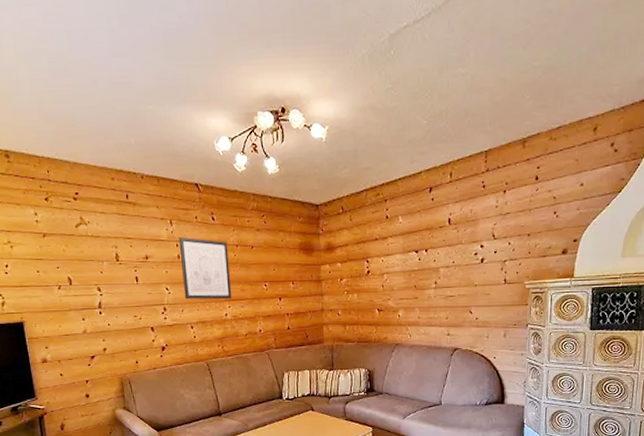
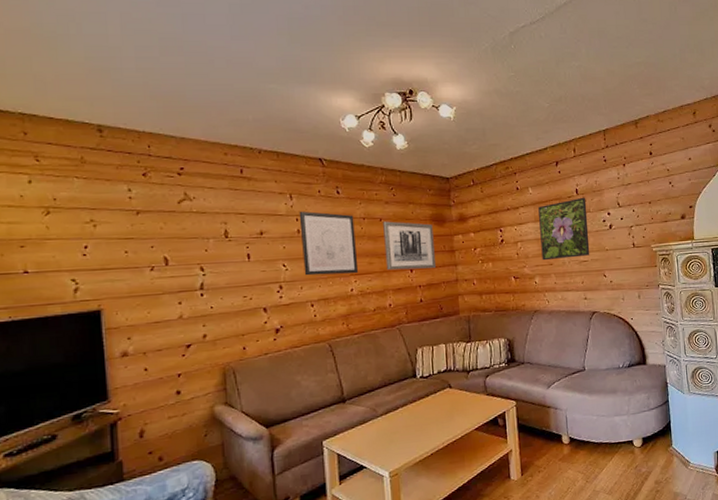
wall art: none [254,249,303,298] -> present [383,221,436,271]
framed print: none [407,227,459,294] -> present [538,197,590,261]

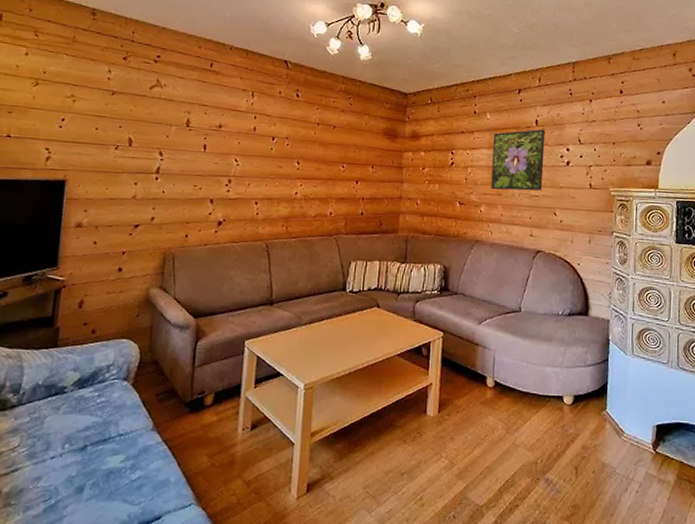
wall art: present [299,211,359,276] -> none [253,109,309,178]
wall art: present [383,221,436,271] -> none [332,129,384,182]

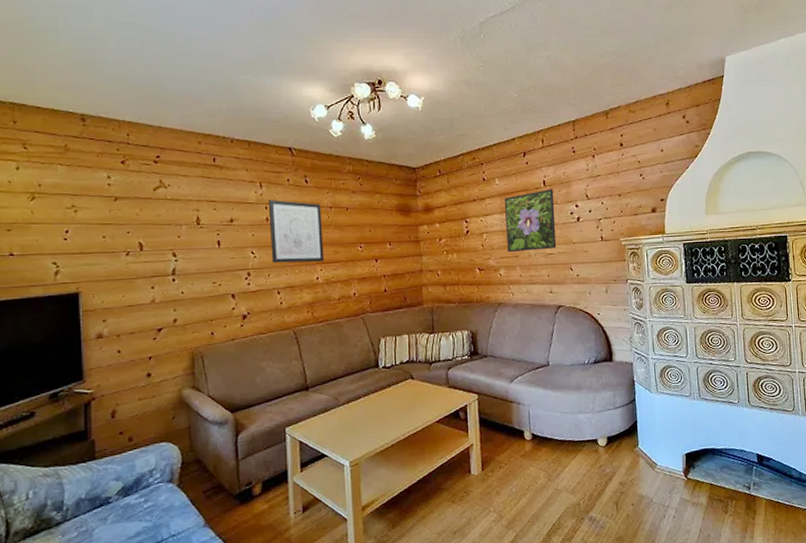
wall art: none [253,109,309,178] -> present [268,199,325,263]

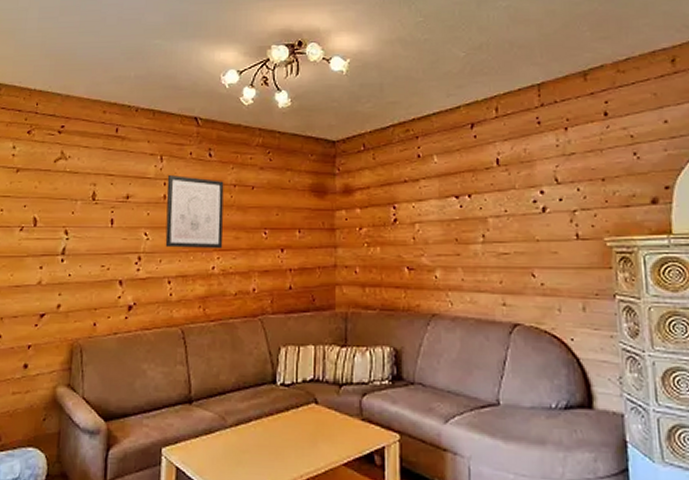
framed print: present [505,189,557,253] -> none [445,169,513,249]

